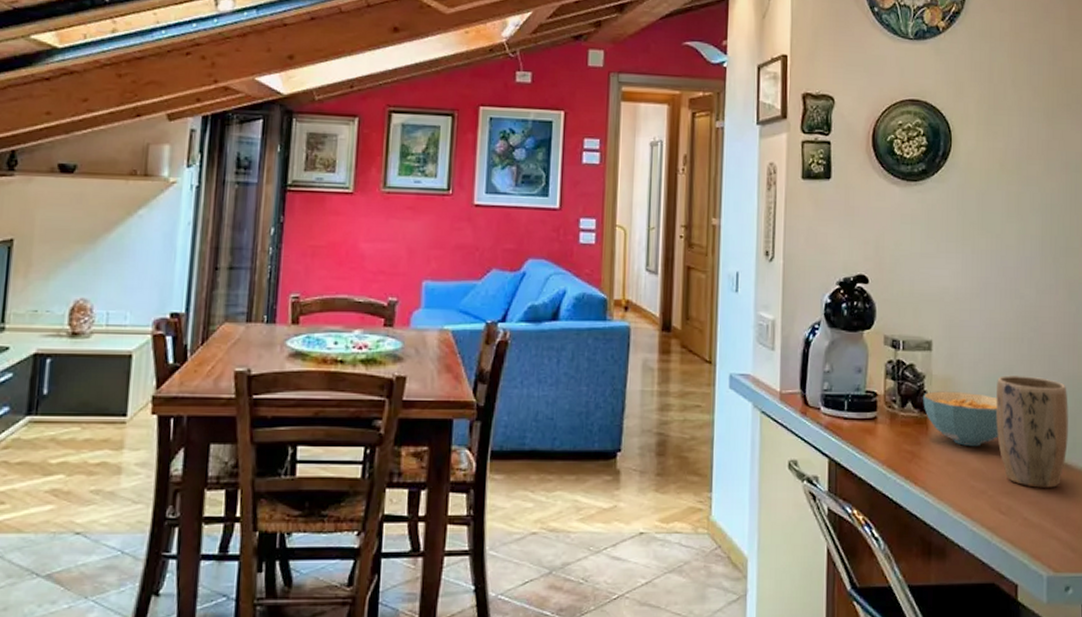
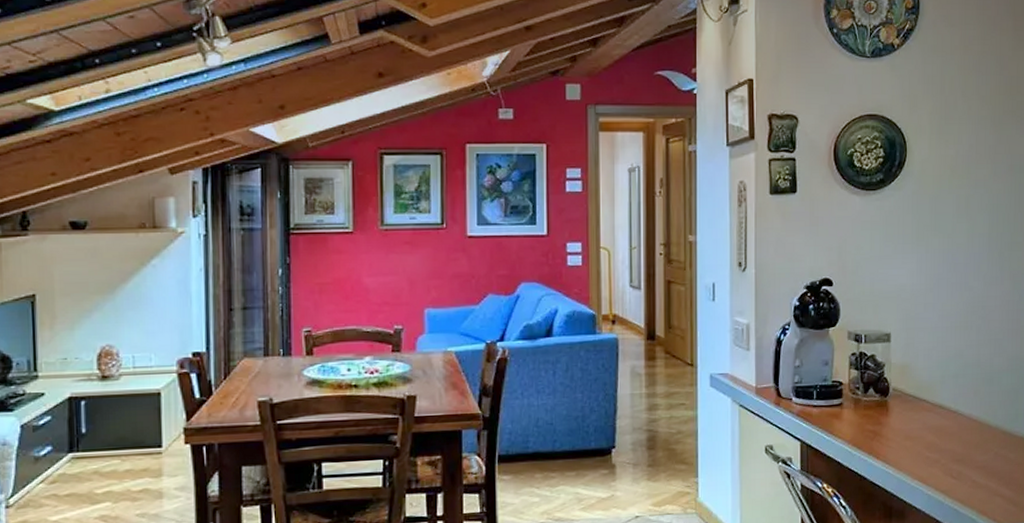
cereal bowl: present [923,391,999,446] -> none [883,376,950,423]
plant pot: present [996,375,1068,488] -> none [948,358,1012,454]

